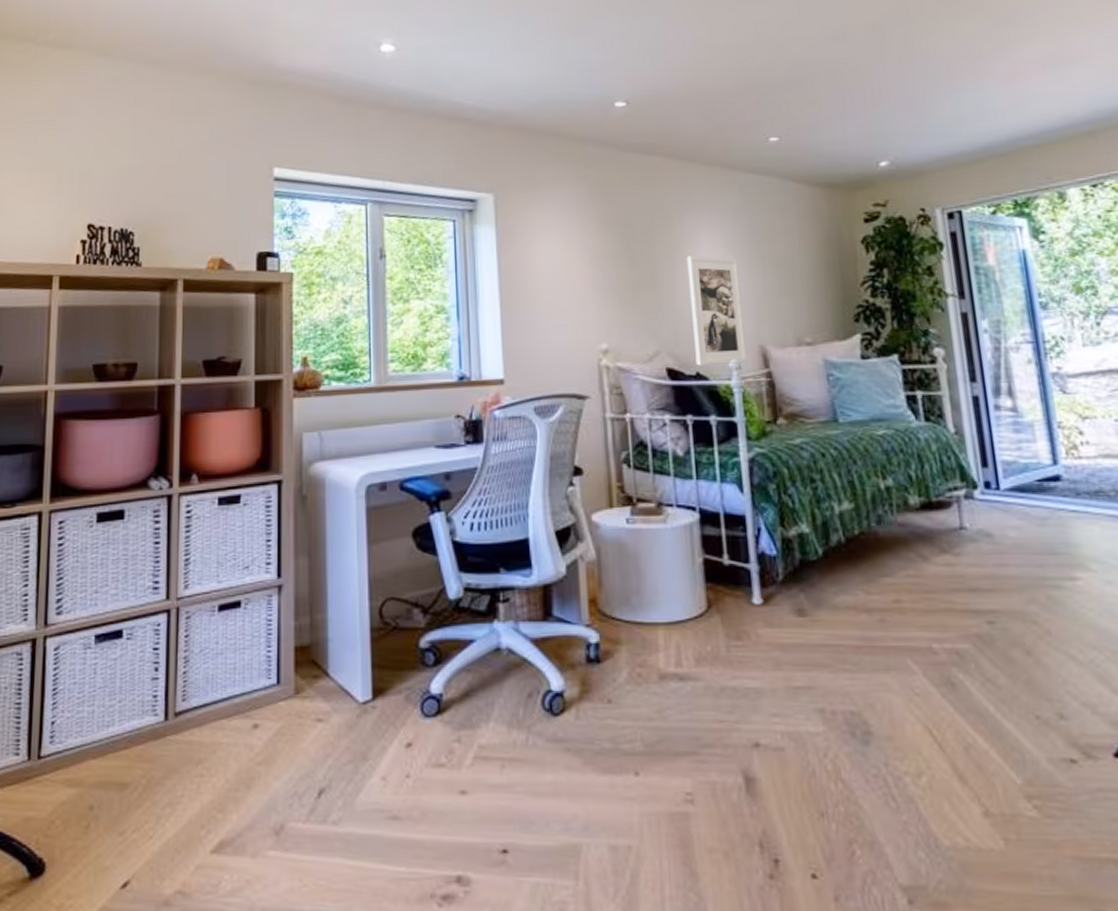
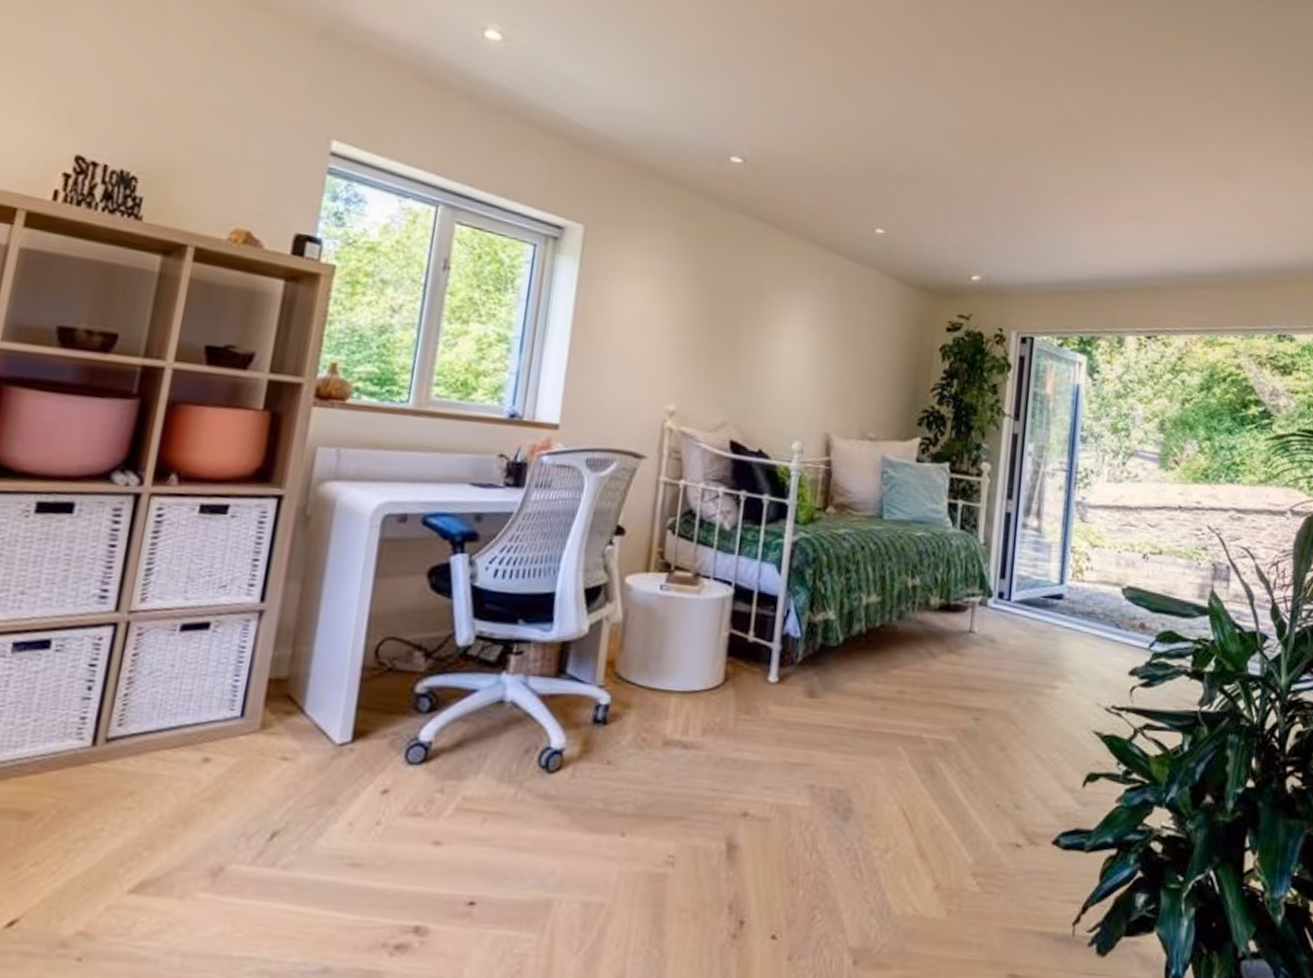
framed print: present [686,255,748,367] -> none [760,331,821,448]

